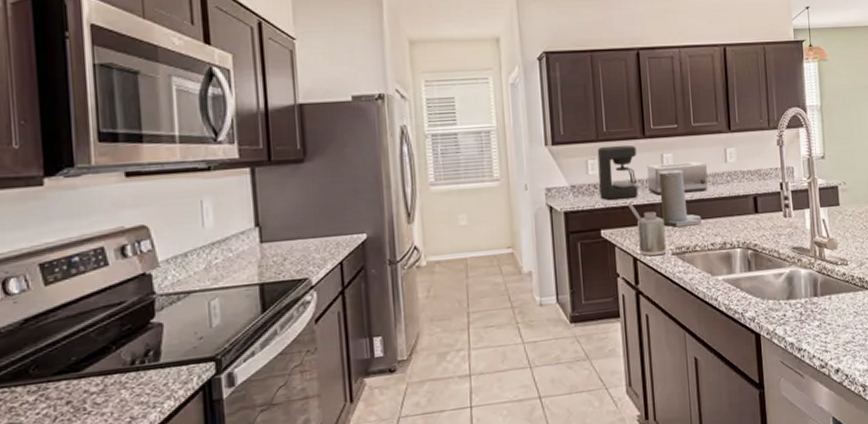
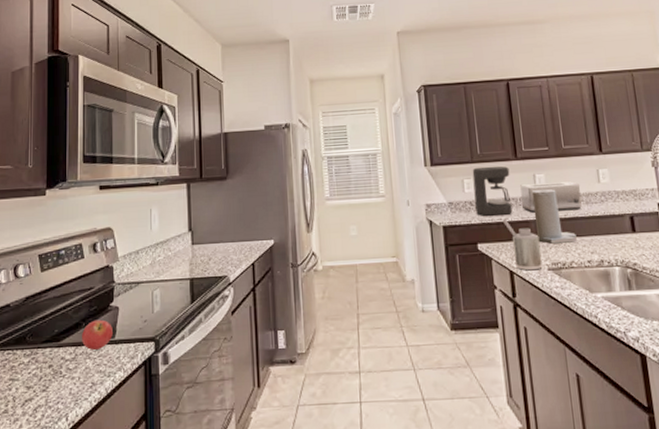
fruit: none [112,340,156,379] -> present [82,319,113,351]

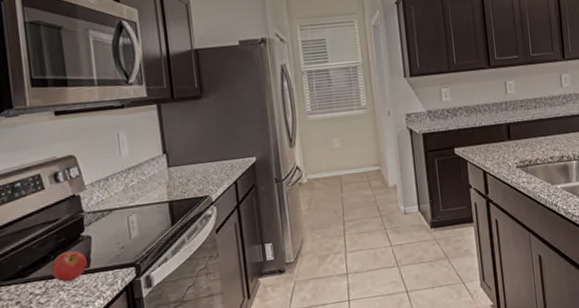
coffee maker: present [472,166,513,217] -> none [449,75,486,123]
soap dispenser: present [502,219,543,271] -> none [476,124,512,170]
toaster: present [520,181,582,213] -> none [493,87,546,117]
paper towel: present [531,189,577,244] -> none [503,94,542,144]

